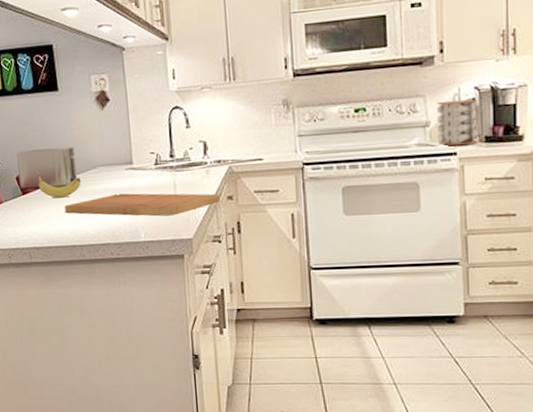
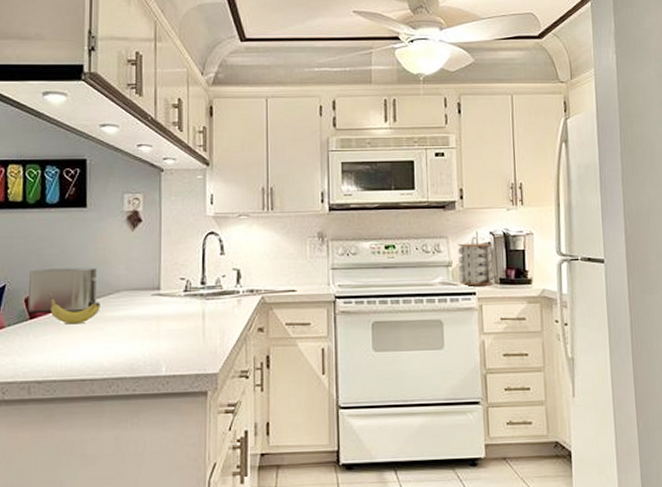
cutting board: present [64,193,220,217] -> none [78,321,250,348]

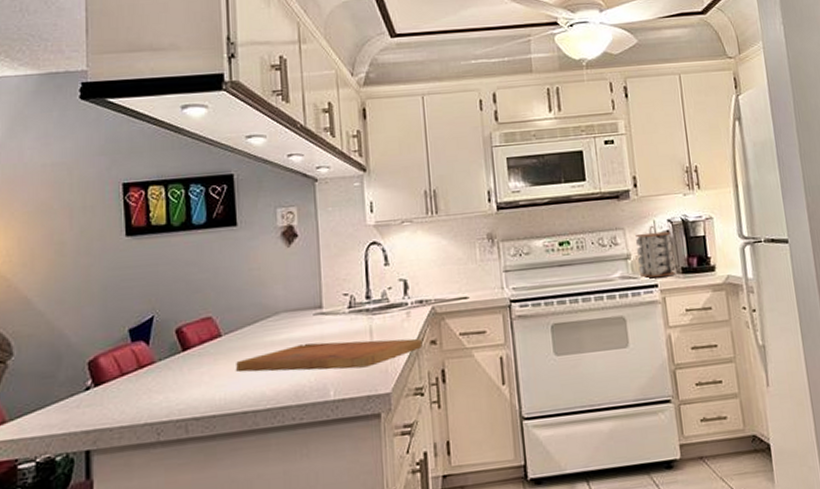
toaster: present [27,267,98,314] -> none [178,290,254,346]
fruit: present [49,292,100,324] -> none [202,320,259,354]
cutting board: none [78,321,250,348] -> present [236,338,423,372]

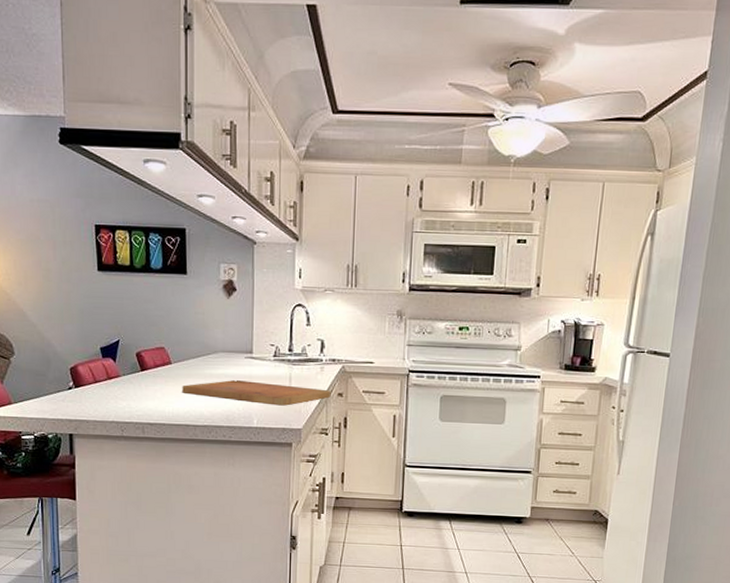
spice rack: present [636,226,675,279] -> none [526,324,561,371]

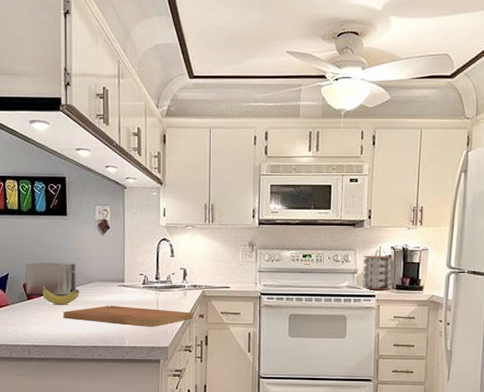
toaster: none [138,328,198,368] -> present [25,262,77,297]
fruit: none [157,348,201,378] -> present [41,280,79,305]
spice rack: none [526,324,561,371] -> present [363,251,392,290]

